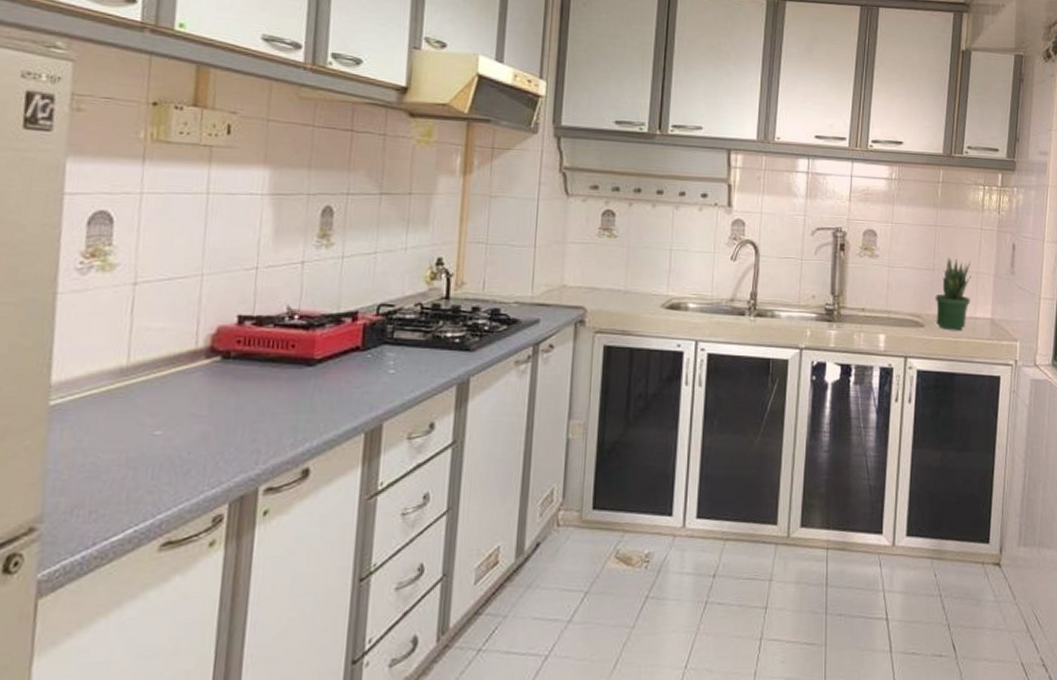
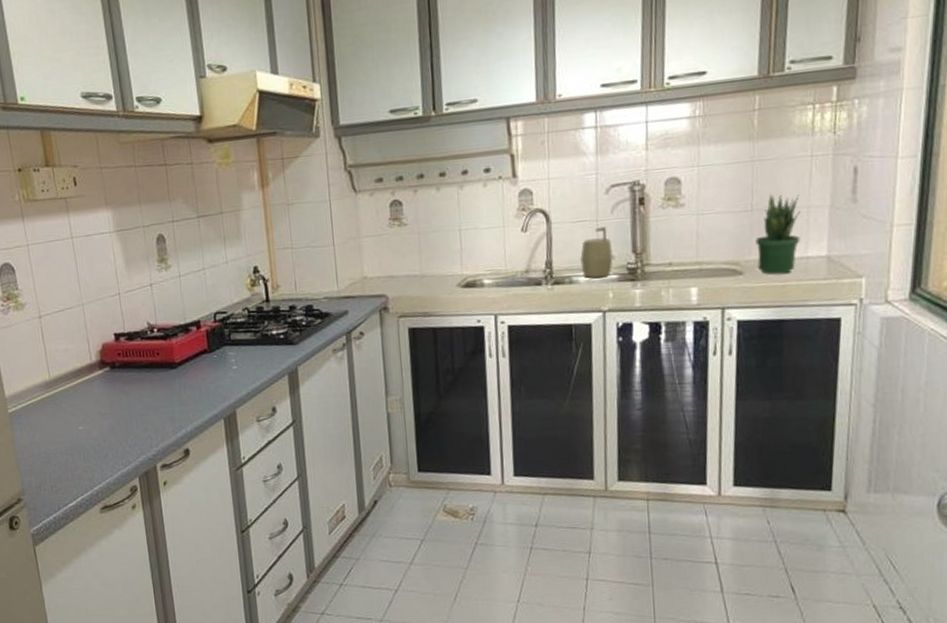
soap dispenser: none [782,266,814,315] -> present [579,226,613,279]

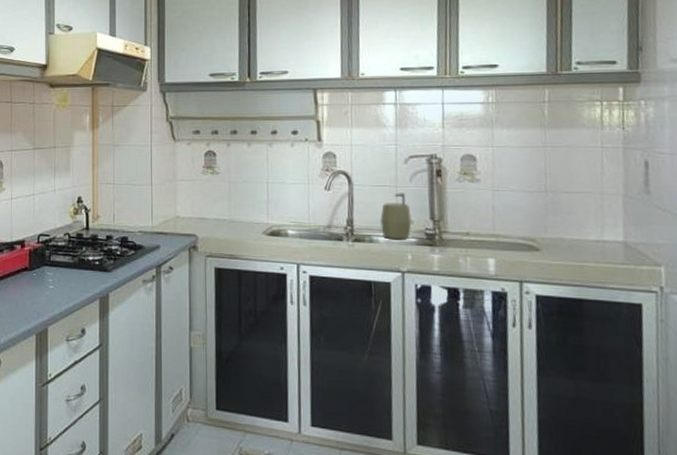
planter: present [755,194,801,276] -> none [551,178,596,255]

